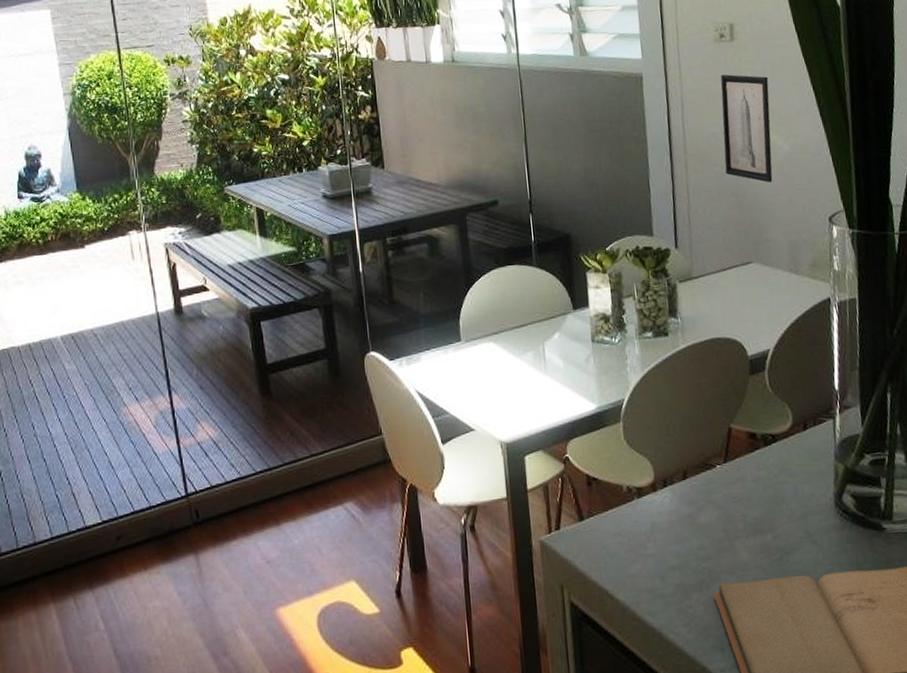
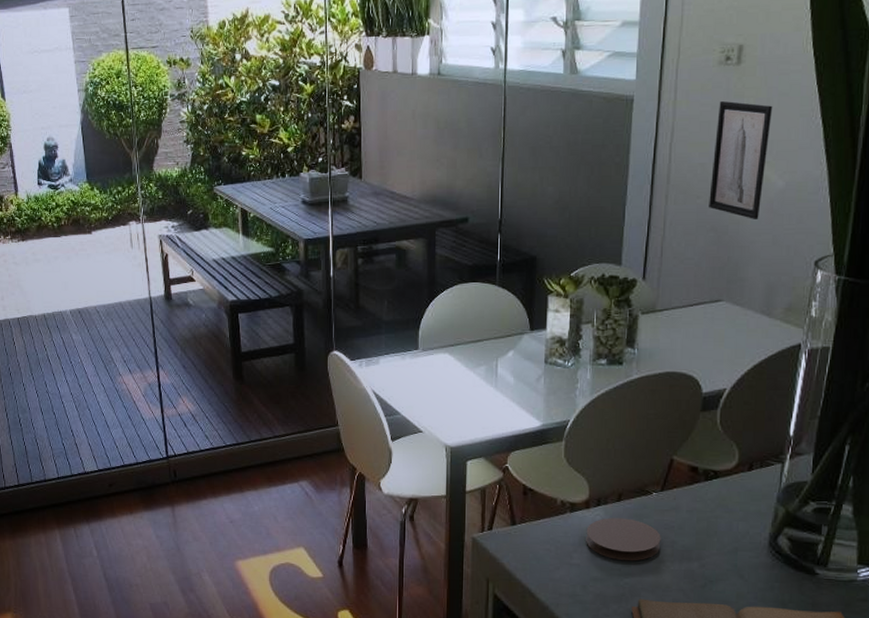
coaster: none [656,496,733,544] -> present [586,518,661,561]

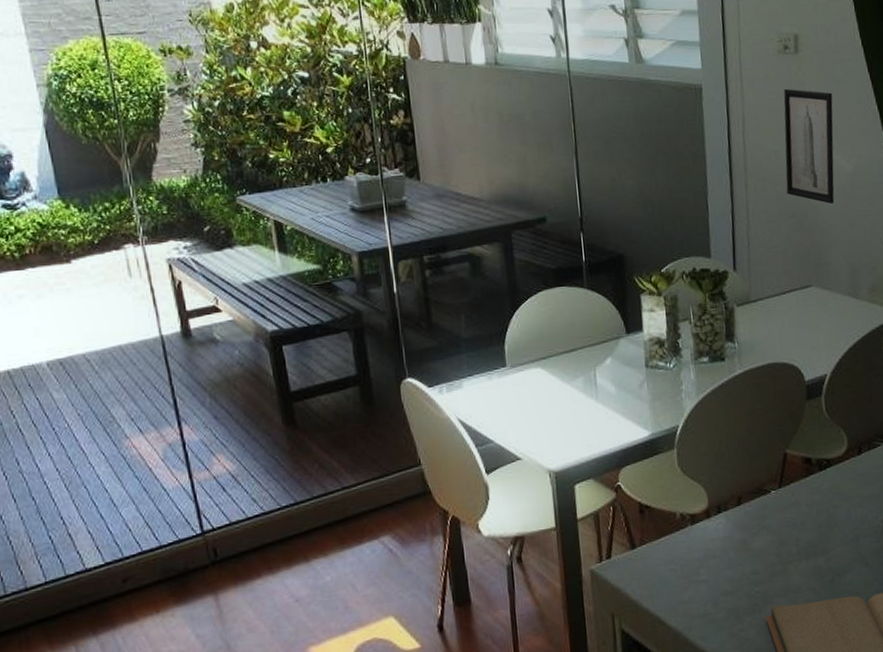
coaster: present [586,518,661,561] -> none [710,522,786,569]

